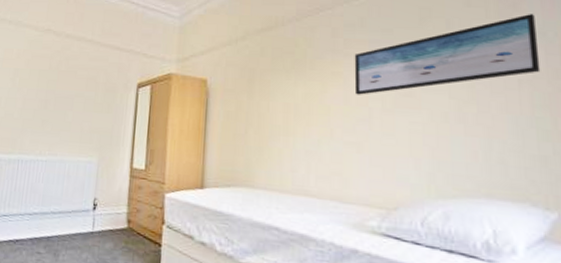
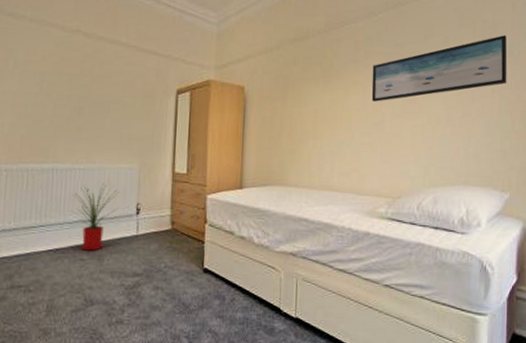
house plant: none [31,176,77,245] -> present [70,183,119,251]

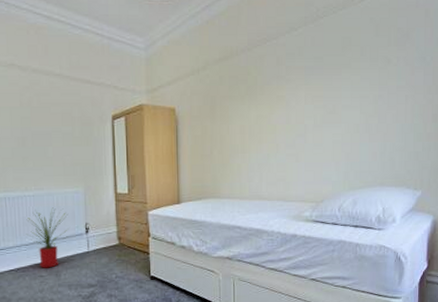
wall art: present [371,35,507,102] -> none [294,42,420,115]

